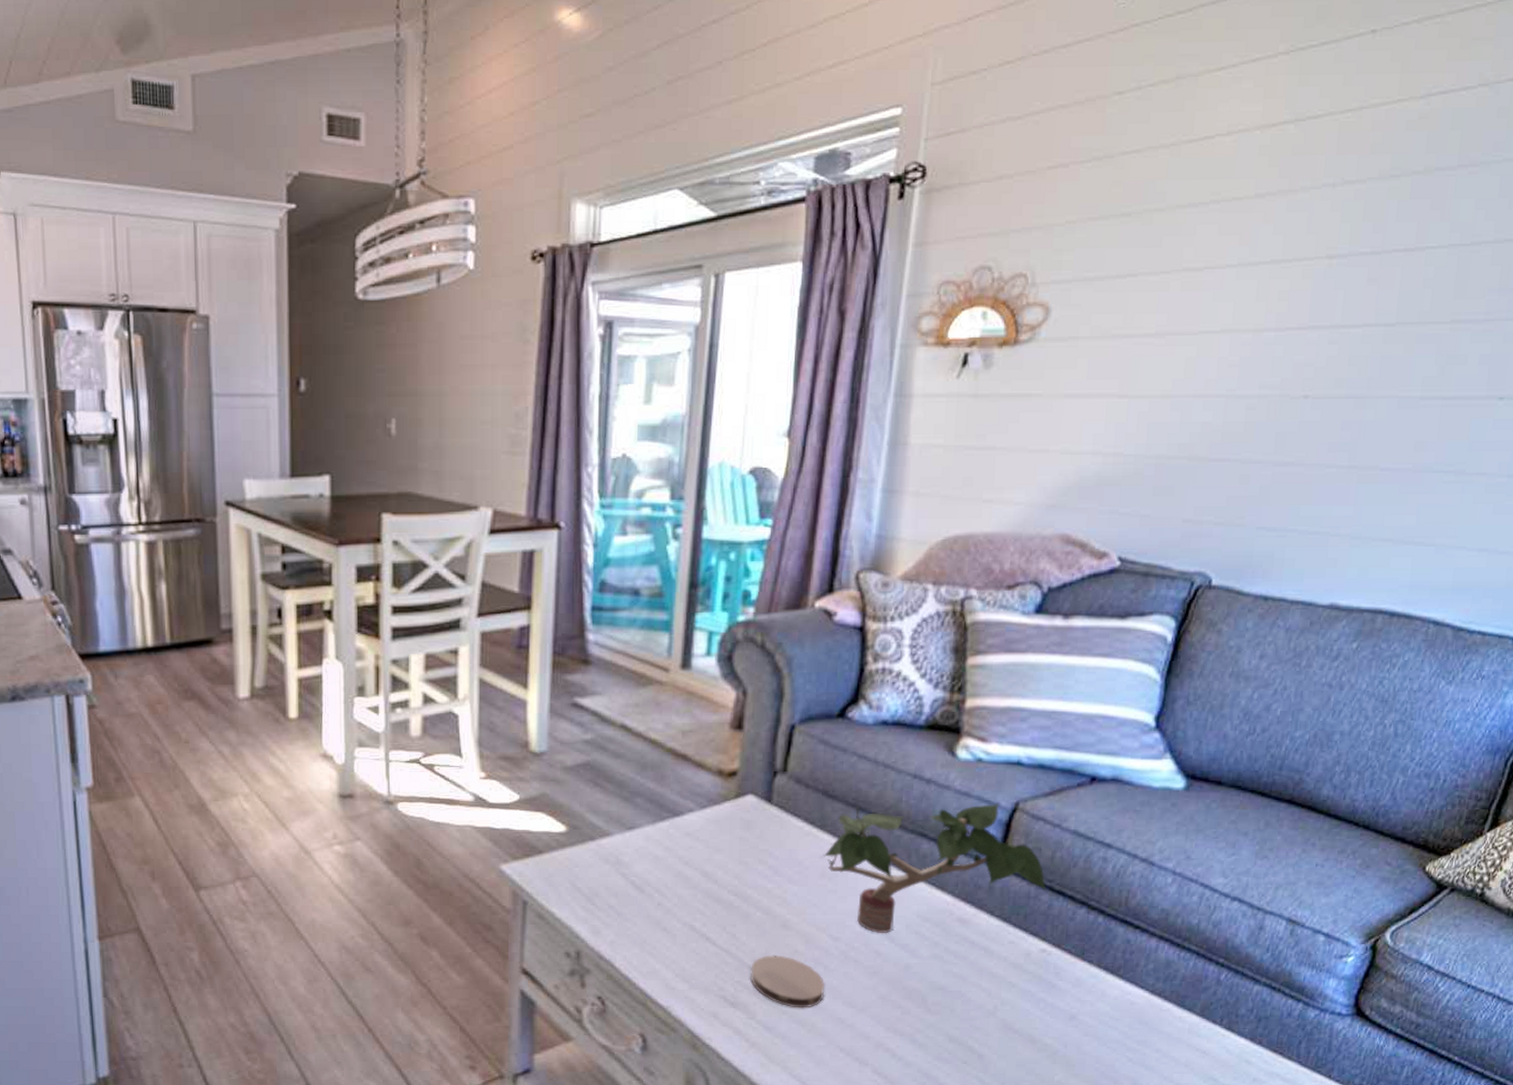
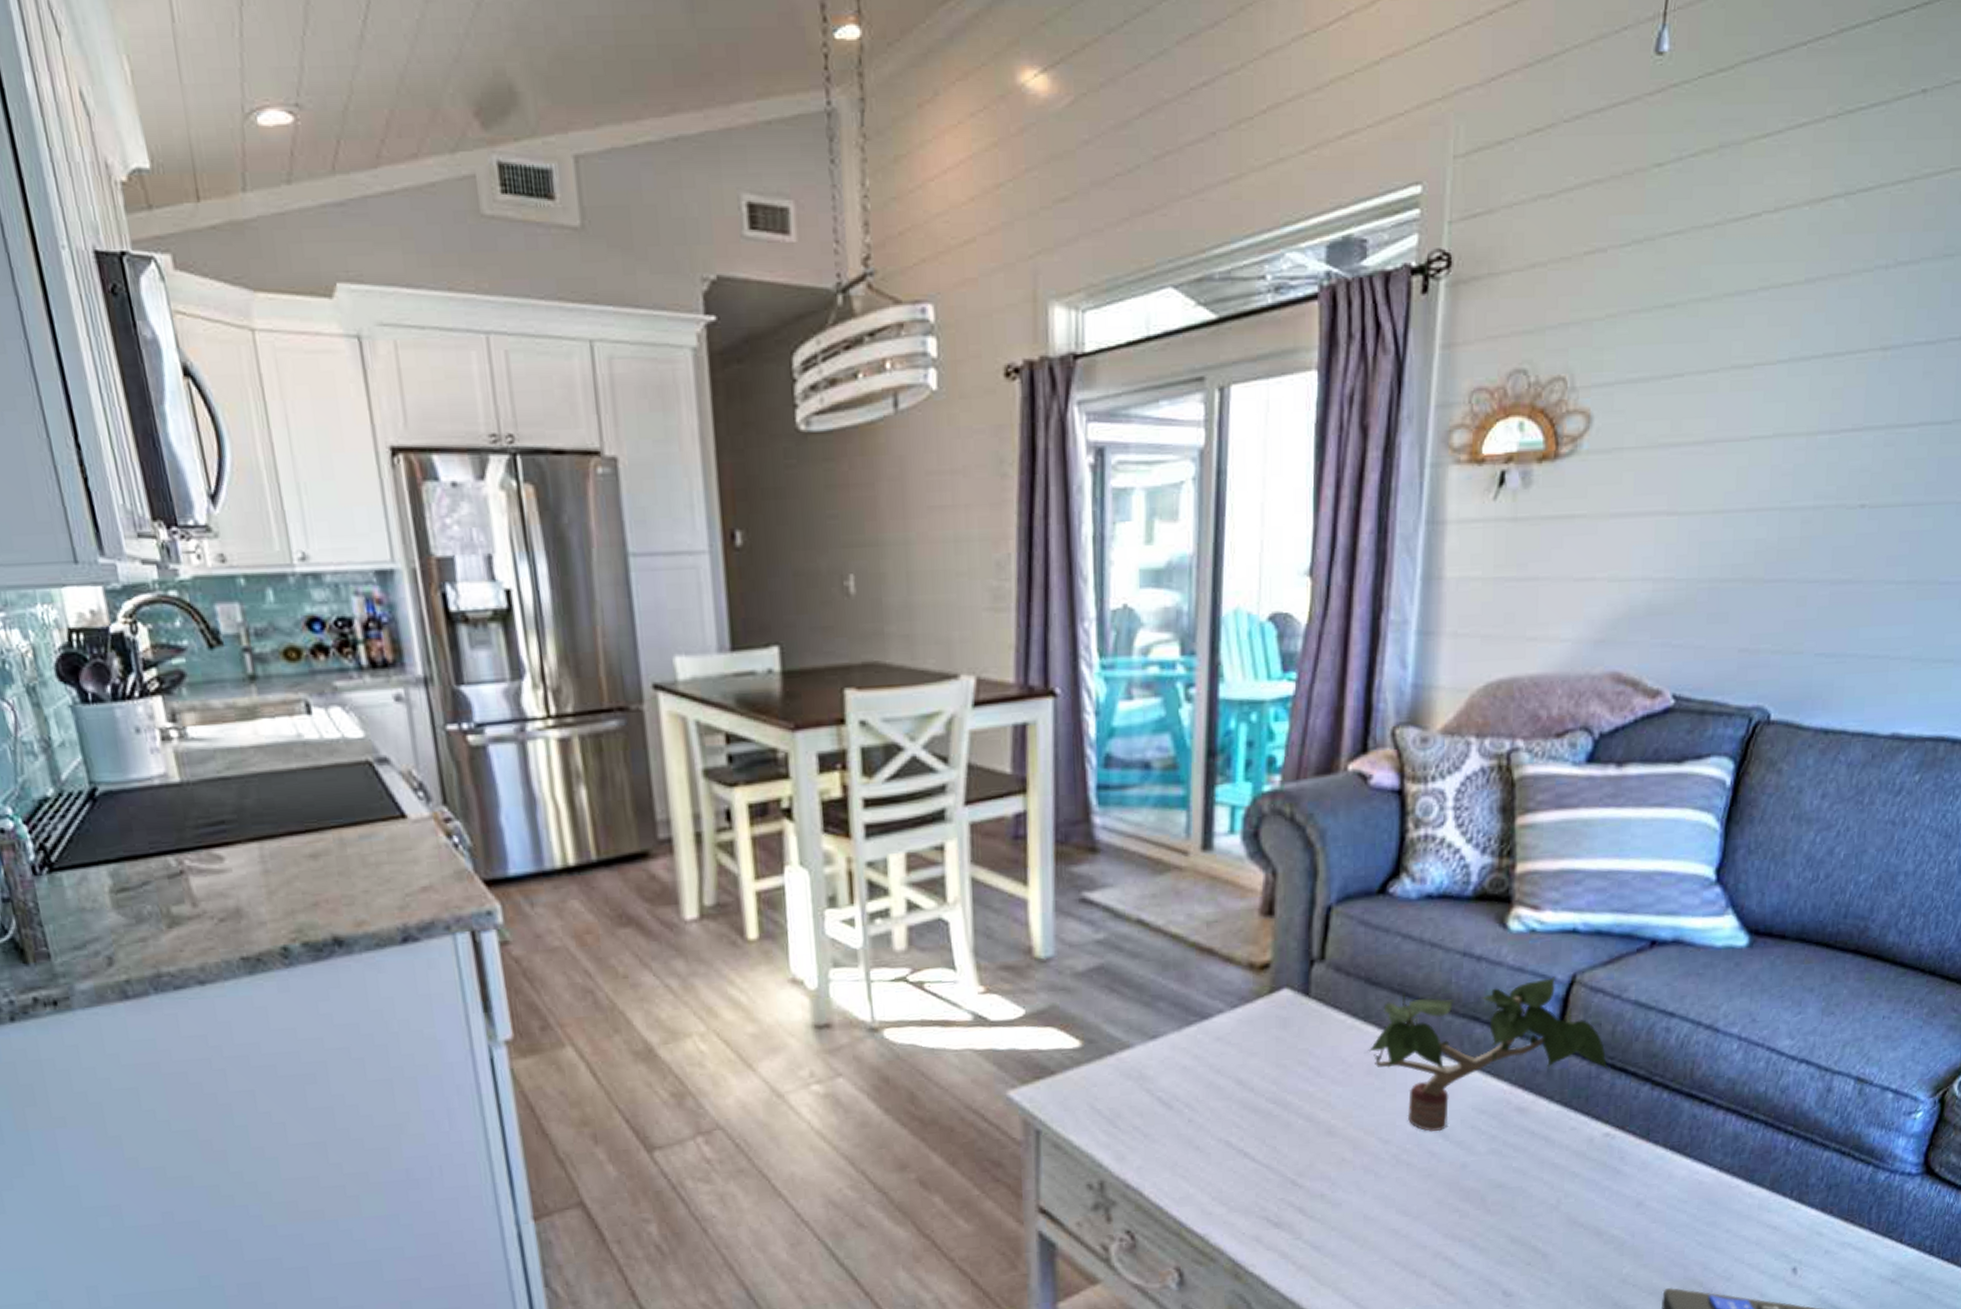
coaster: present [750,955,826,1008] -> none [1295,1165,1377,1222]

